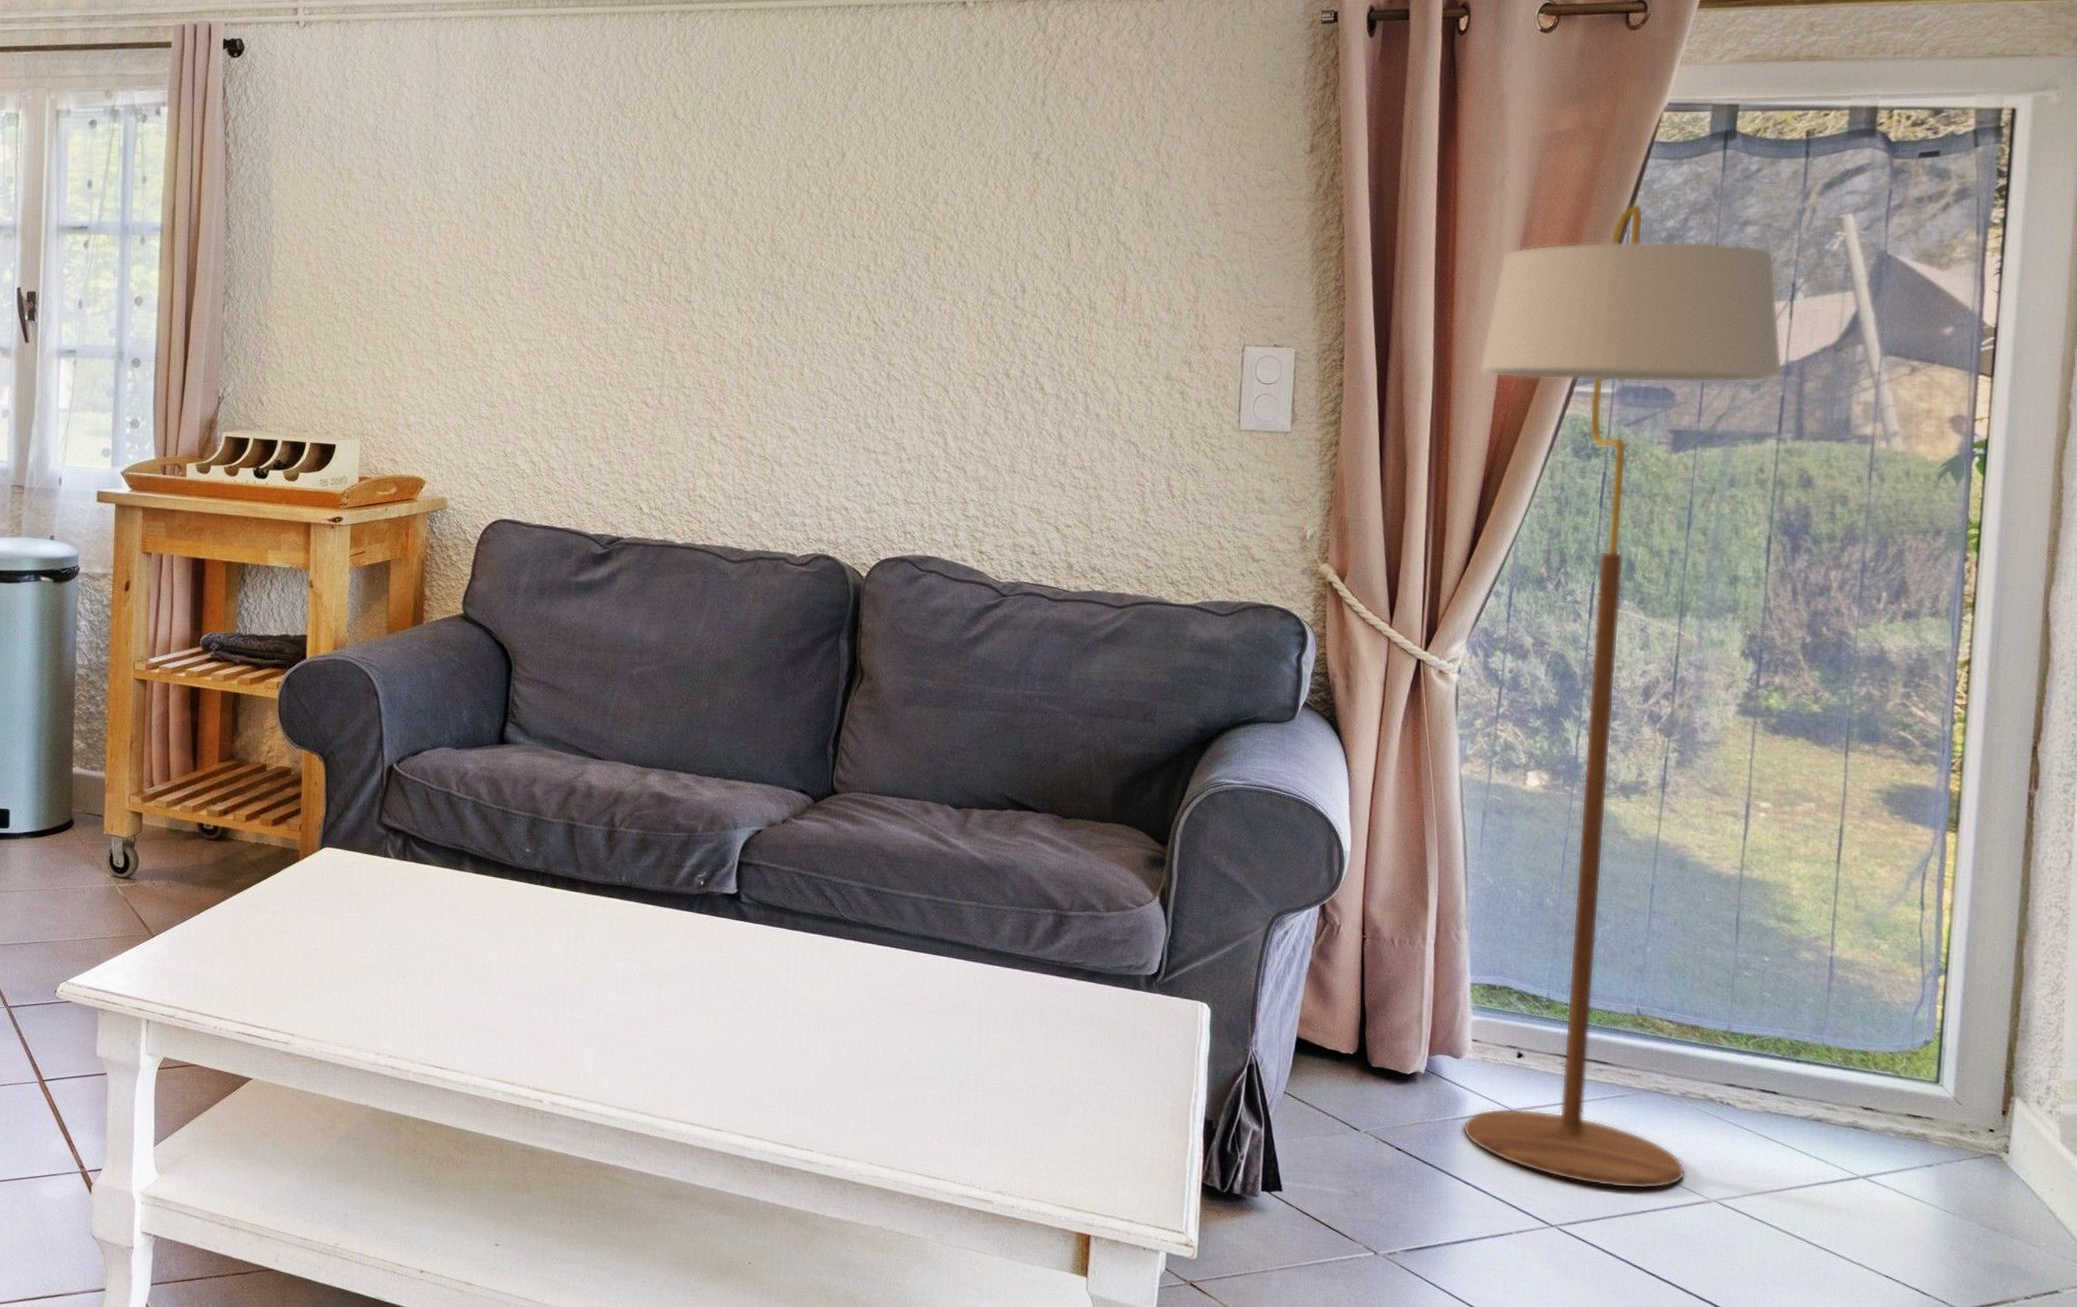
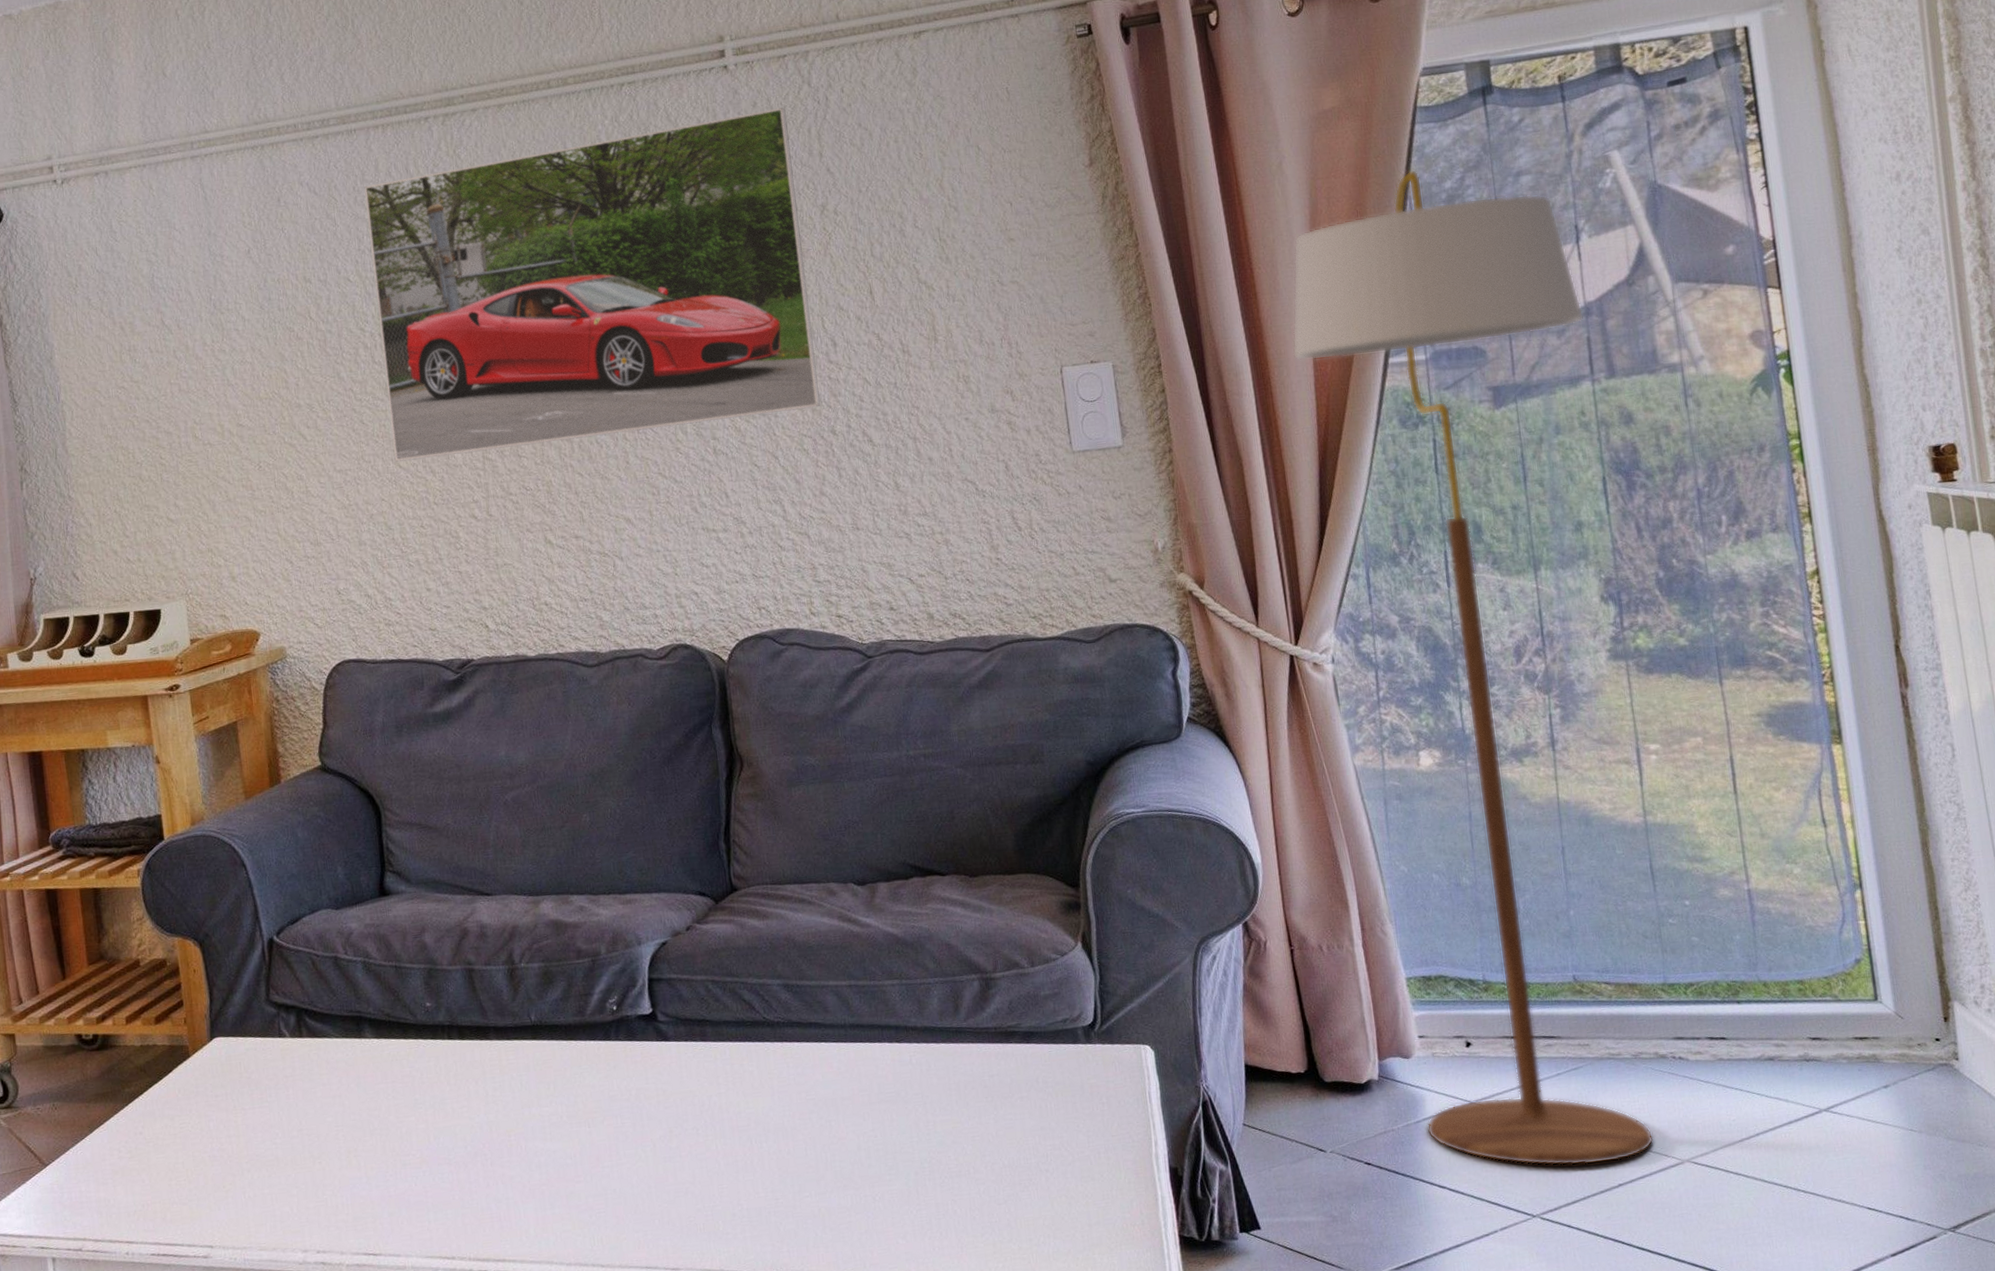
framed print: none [579,51,1016,349] -> present [364,108,821,462]

